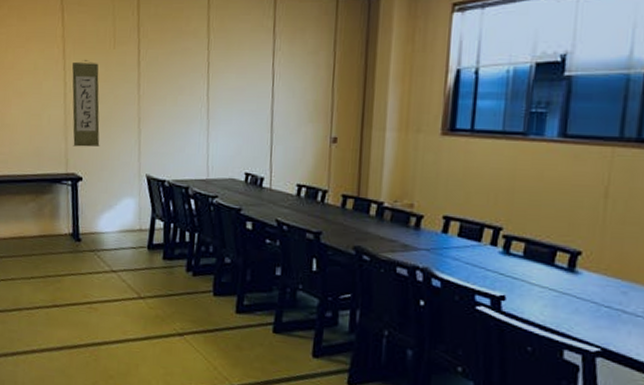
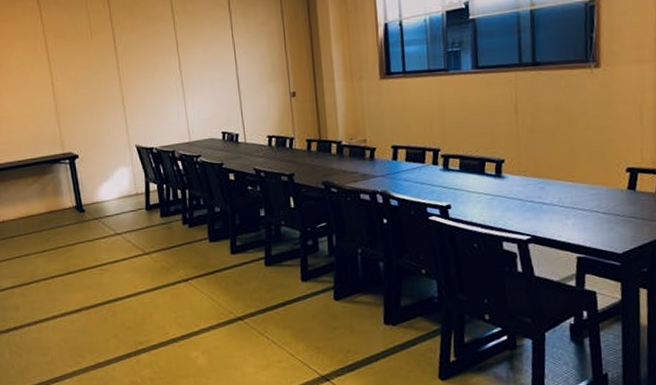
wall scroll: present [72,60,100,147] -> none [56,51,90,129]

